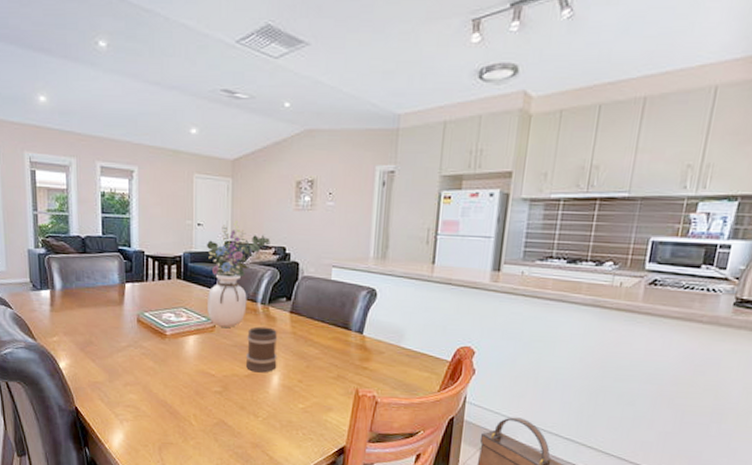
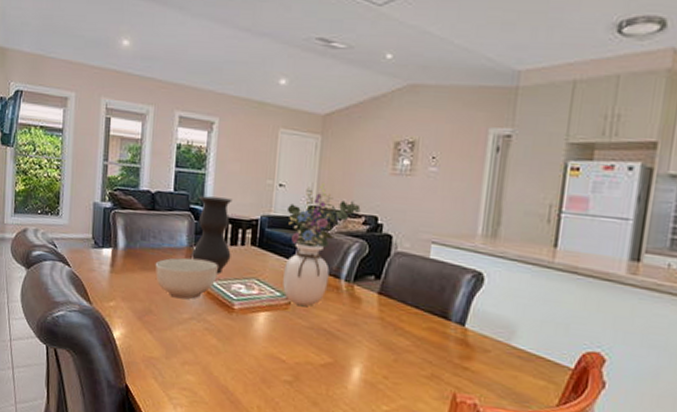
bowl: none [91,293,150,330] -> present [155,257,219,300]
vase: none [124,238,160,305] -> present [192,195,233,273]
mug: present [245,326,278,373] -> none [322,307,363,364]

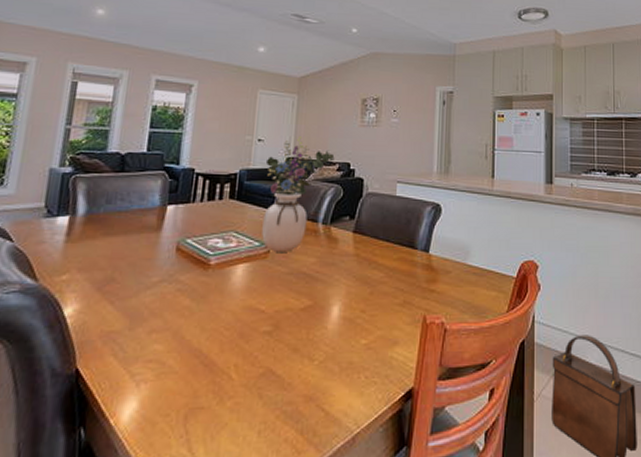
bowl: present [155,257,219,300] -> none [121,217,195,261]
vase: present [192,195,233,273] -> none [164,154,211,229]

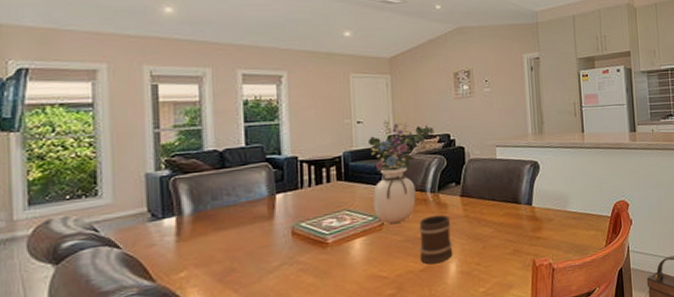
mug: none [302,249,340,304] -> present [419,214,453,265]

